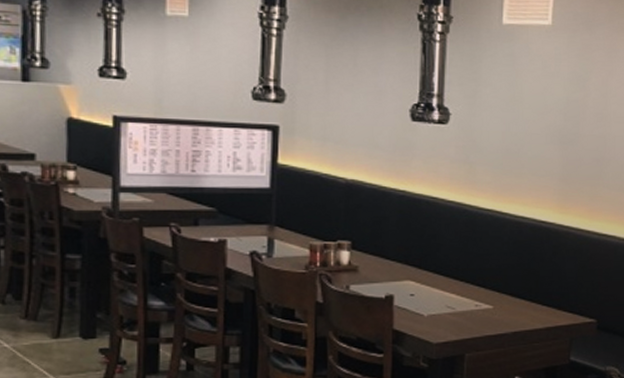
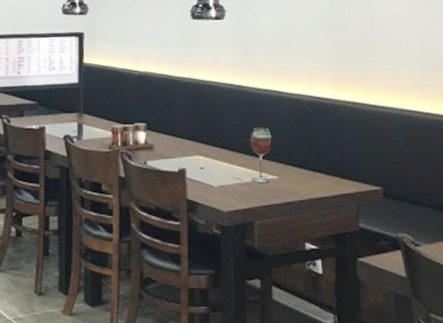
wineglass: none [465,251,491,313] -> present [250,127,273,183]

